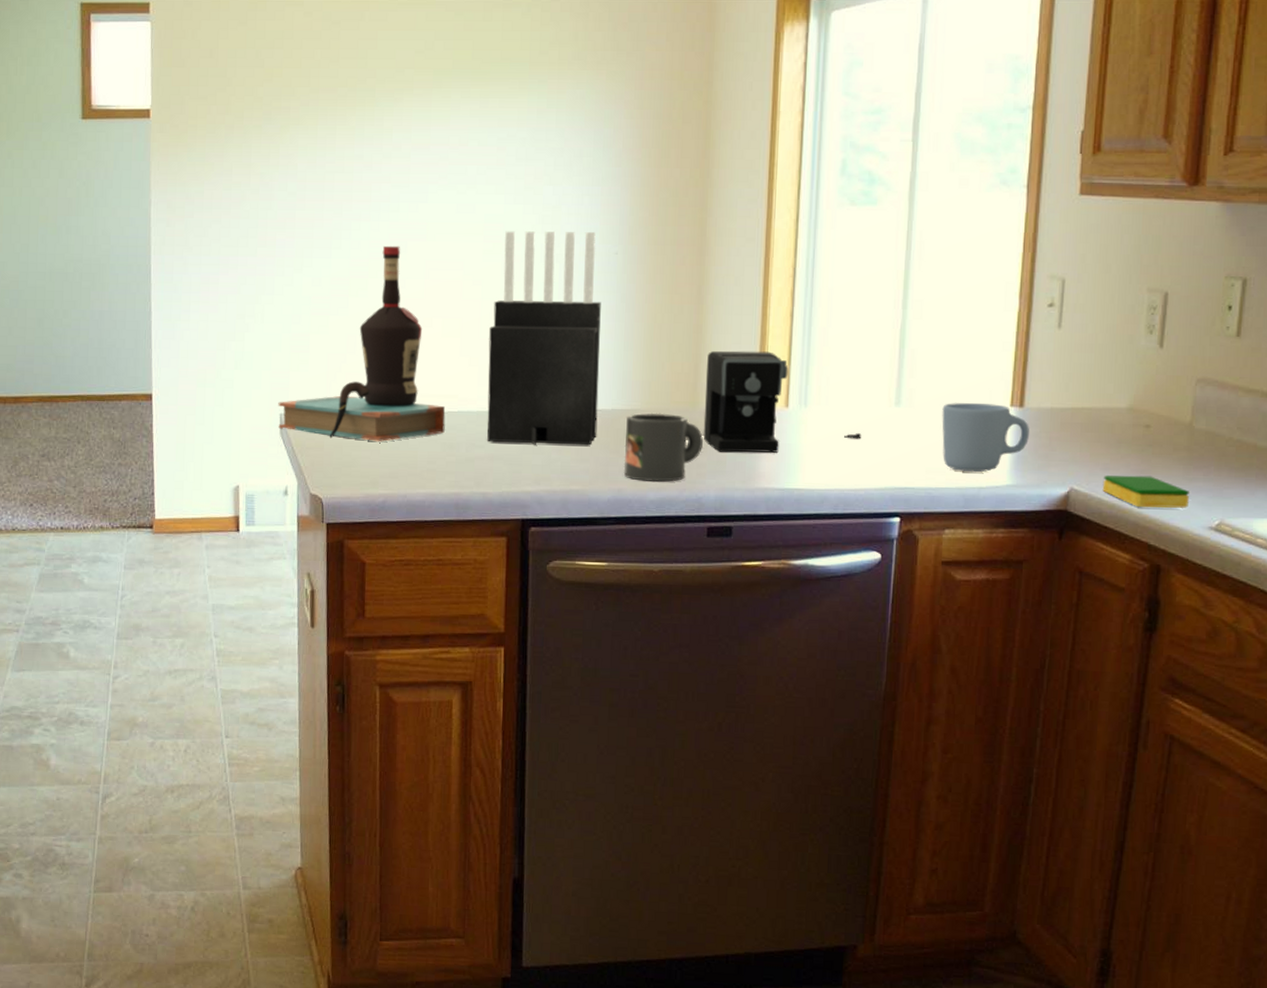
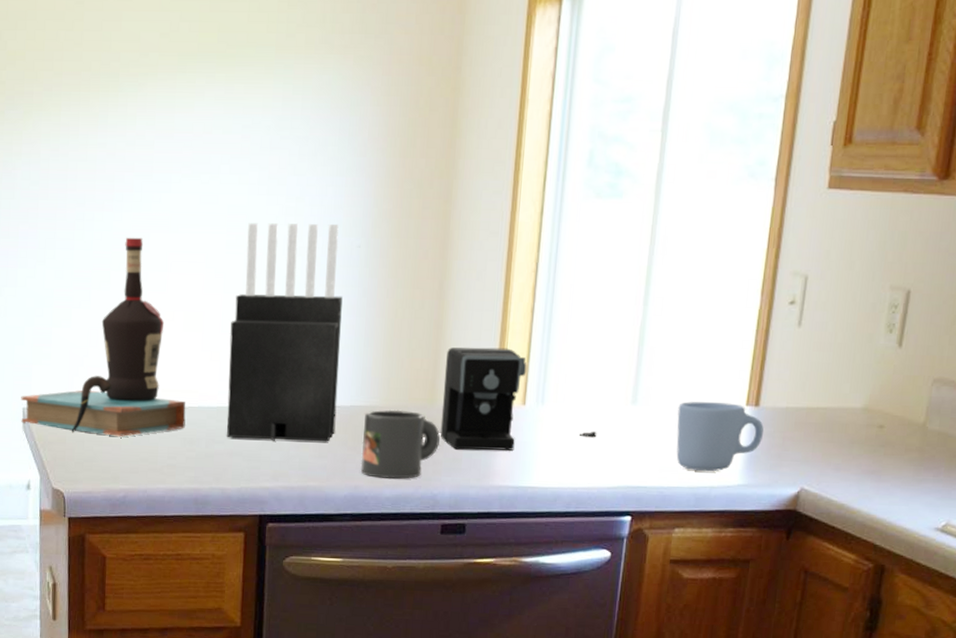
dish sponge: present [1102,475,1190,508] -> none [832,475,919,509]

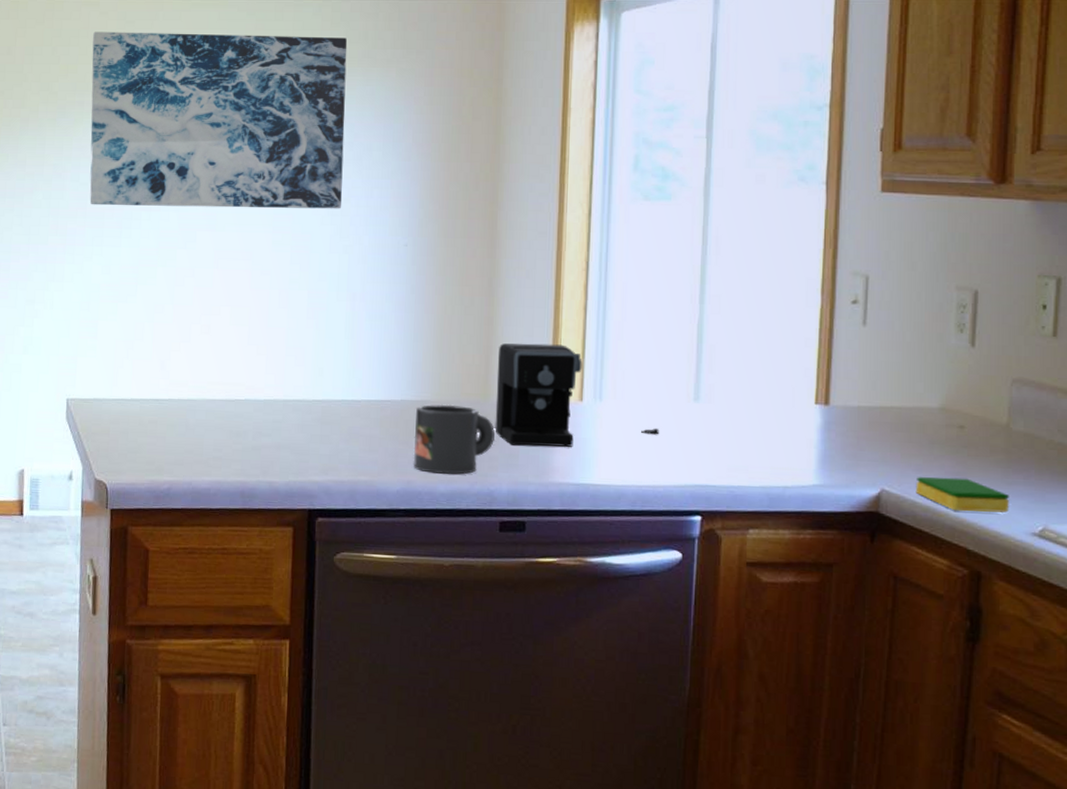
bottle: present [21,237,186,437] -> none [65,235,232,428]
wall art: none [40,13,305,209] -> present [90,31,348,209]
knife block: present [227,223,343,442] -> none [274,222,391,436]
mug: present [676,401,764,472] -> none [743,399,836,471]
dish sponge: none [832,475,919,509] -> present [915,477,1010,513]

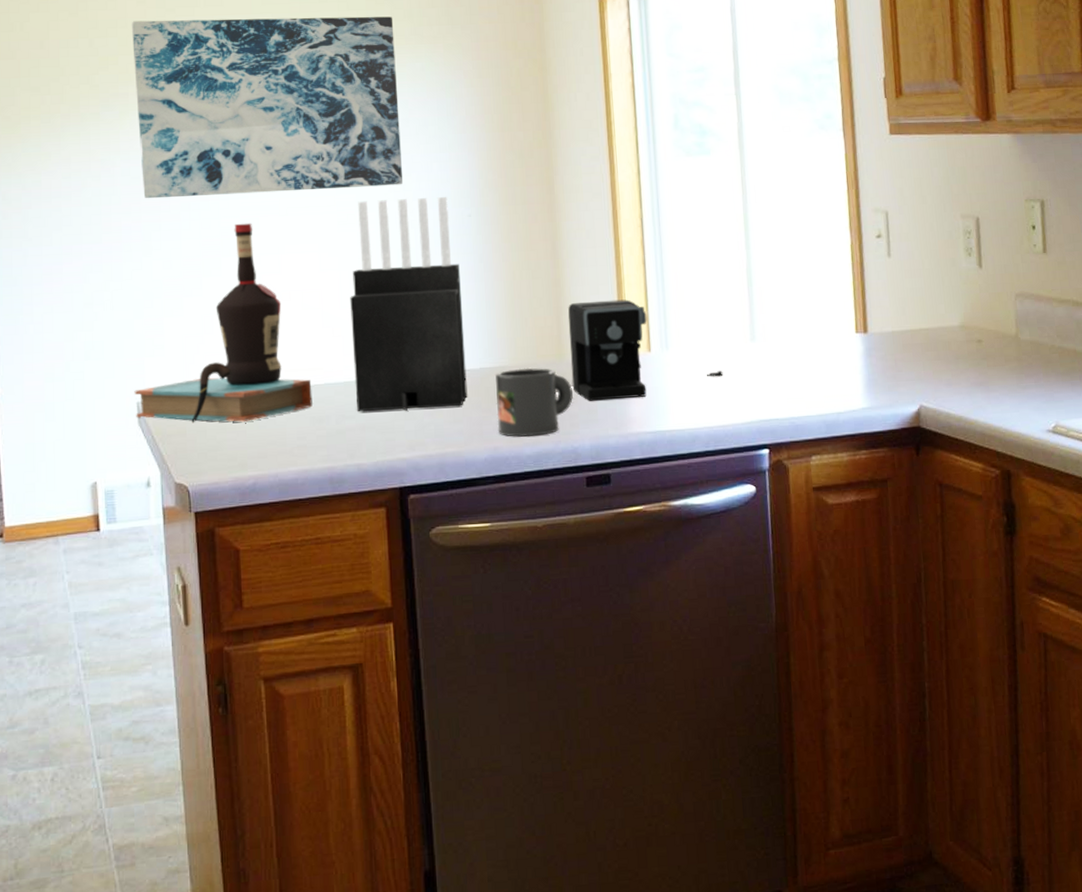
bottle: none [65,235,232,428] -> present [134,223,313,423]
knife block: none [274,222,391,436] -> present [350,196,468,412]
dish sponge: present [915,477,1010,513] -> none [948,387,1026,418]

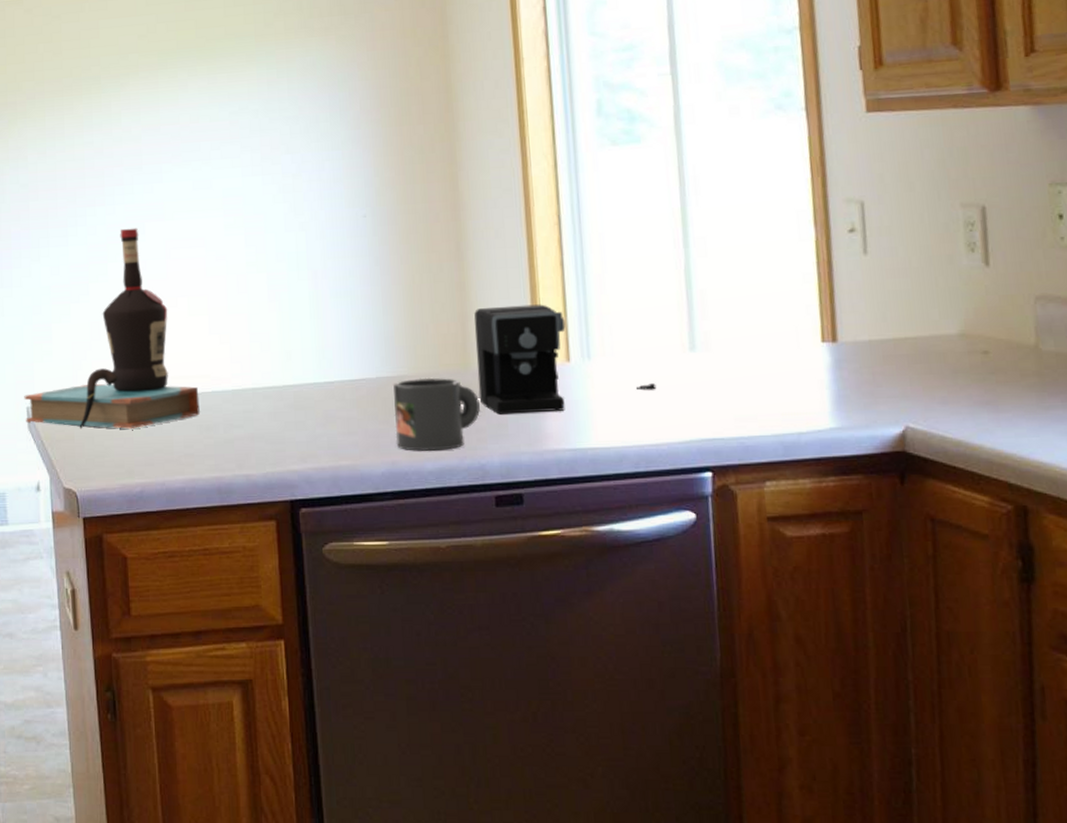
wall art: present [131,16,403,199] -> none [18,10,292,206]
knife block: present [350,196,468,412] -> none [238,196,363,422]

